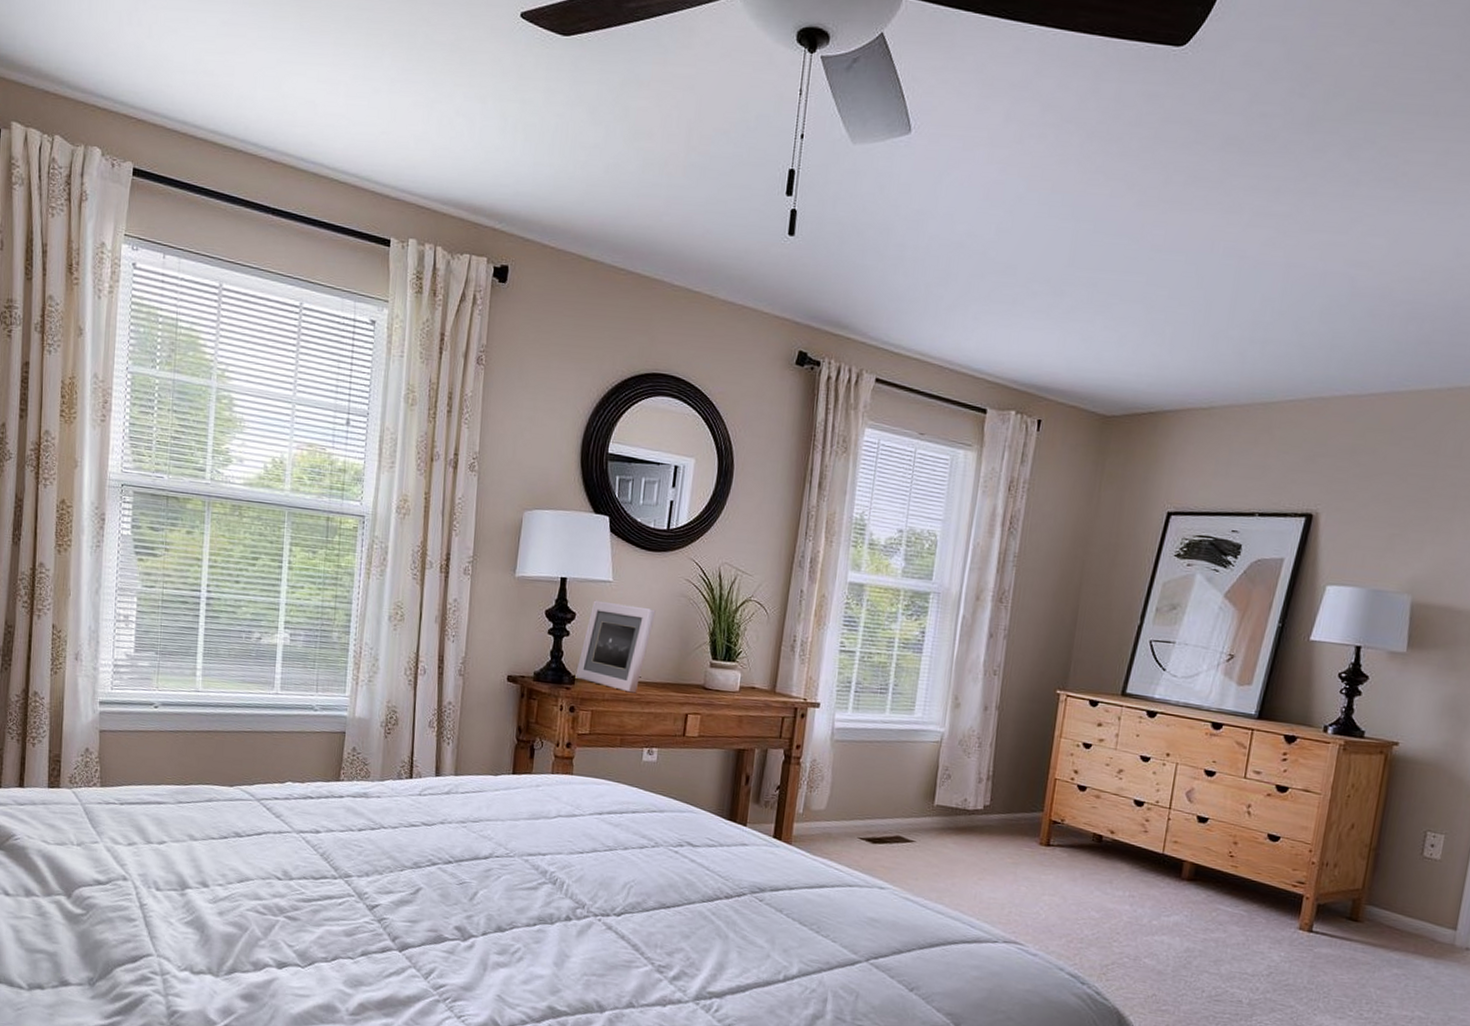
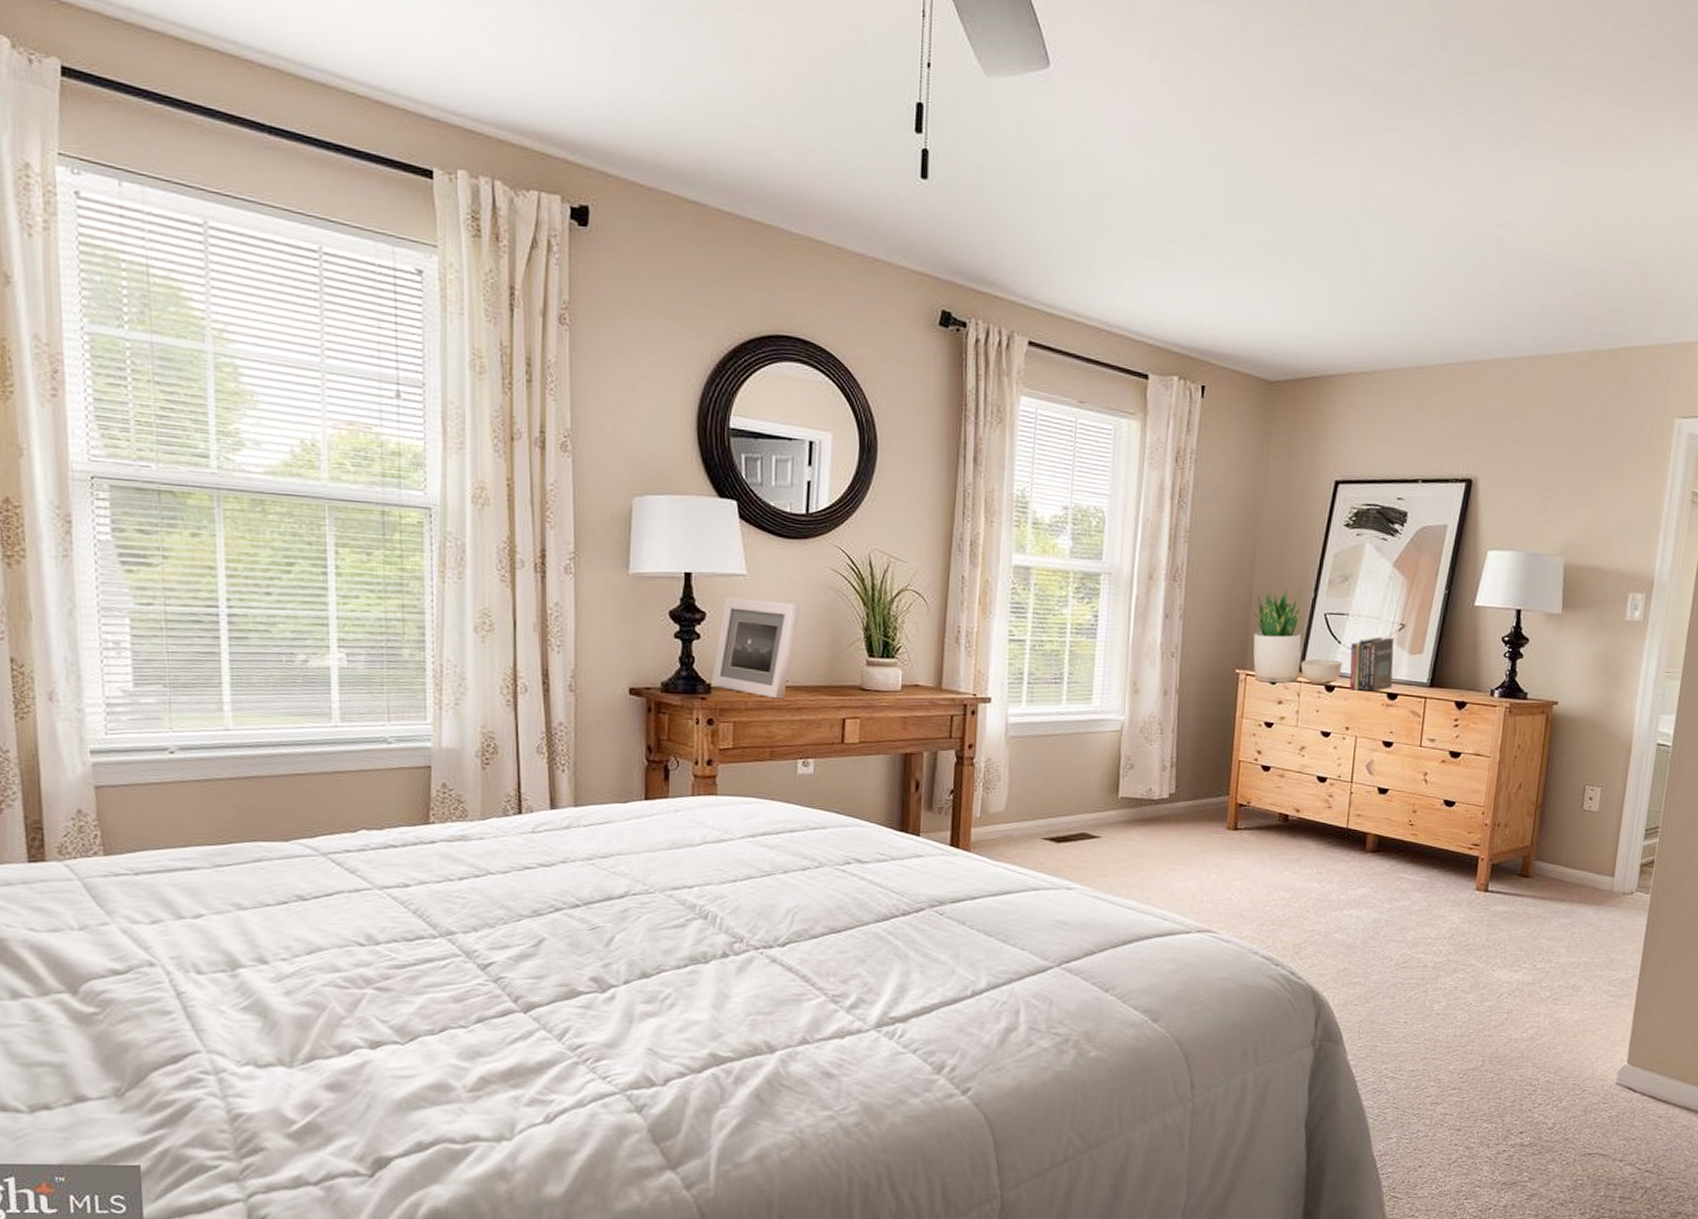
planter: none [1074,613,1129,707] -> present [1253,587,1303,683]
bowl: none [1122,684,1166,711] -> present [1300,659,1343,686]
books: none [1172,665,1222,721] -> present [1349,636,1395,693]

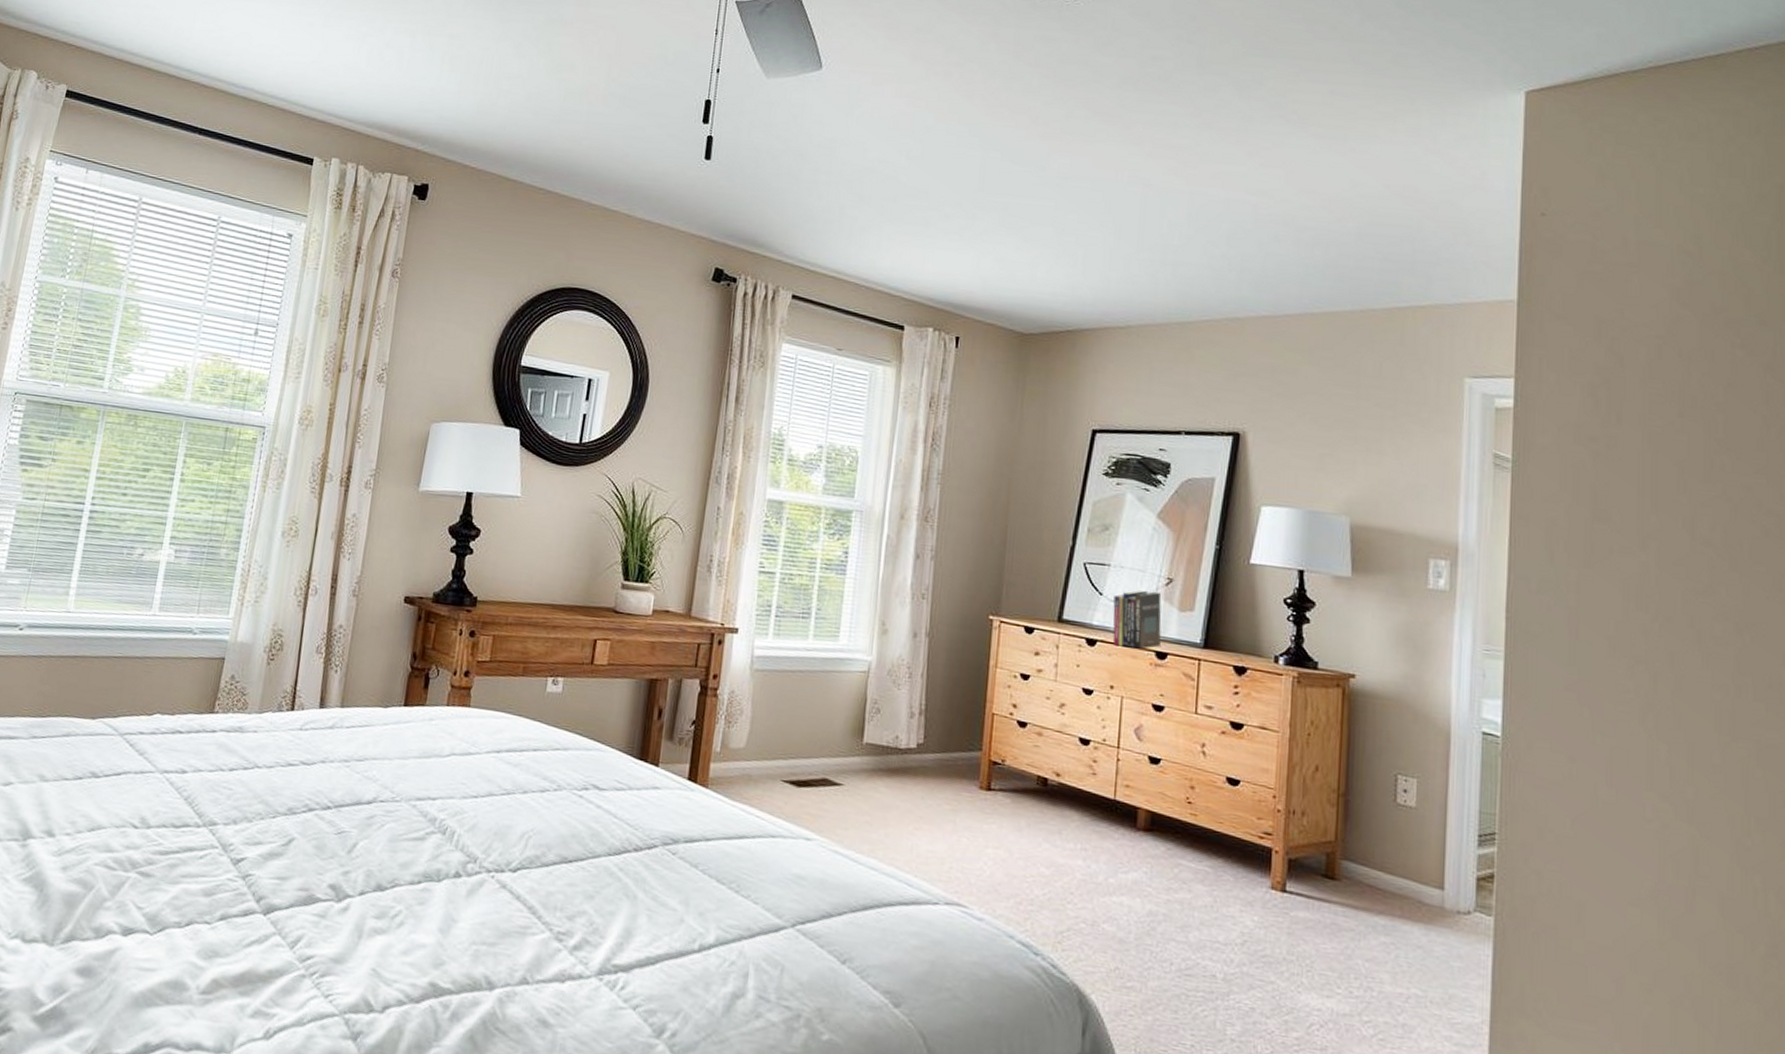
picture frame: present [711,597,800,700] -> none [477,516,565,617]
planter: present [1253,587,1303,683] -> none [1007,533,1060,634]
bowl: present [1300,659,1343,686] -> none [1059,609,1105,639]

